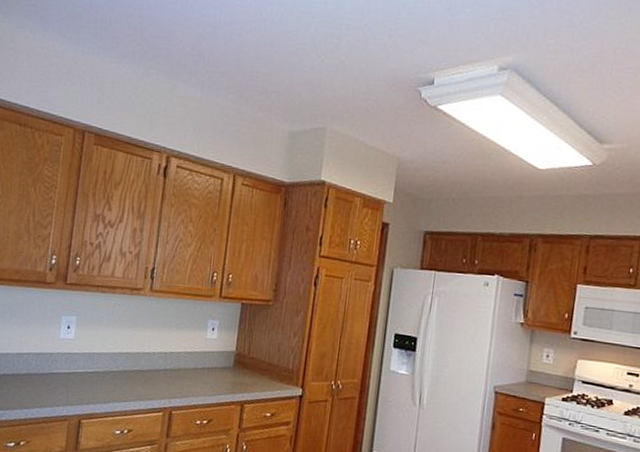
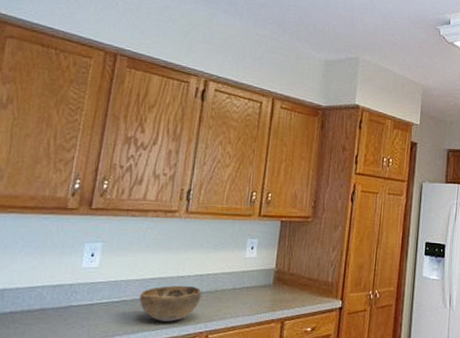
decorative bowl: none [110,361,166,395] -> present [139,285,202,322]

